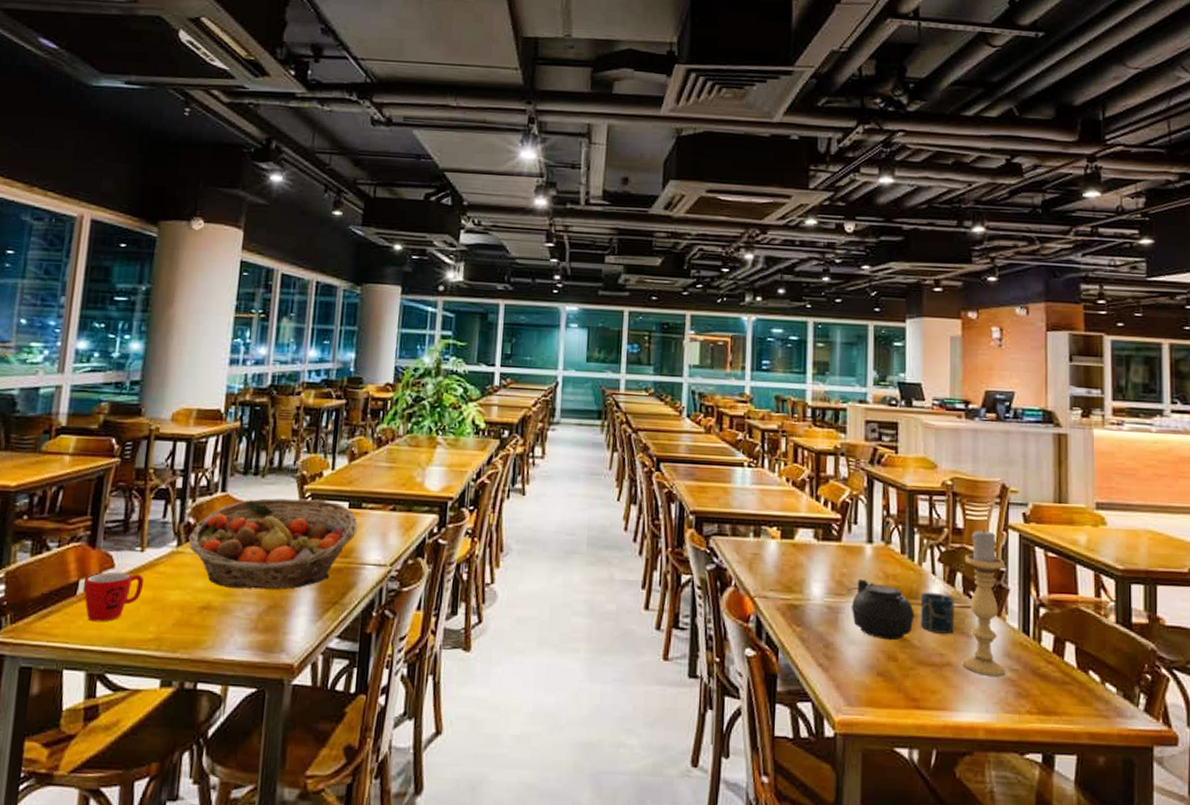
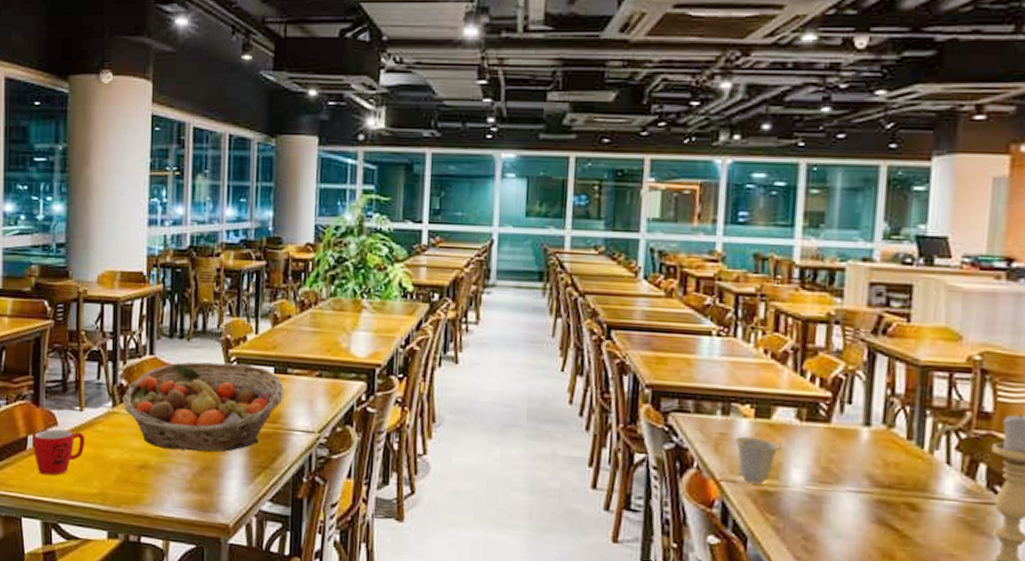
cup: none [764,555,803,598] -> present [733,436,781,484]
teapot: present [847,578,914,641] -> none [835,465,920,537]
cup: present [920,592,955,634] -> none [926,484,975,533]

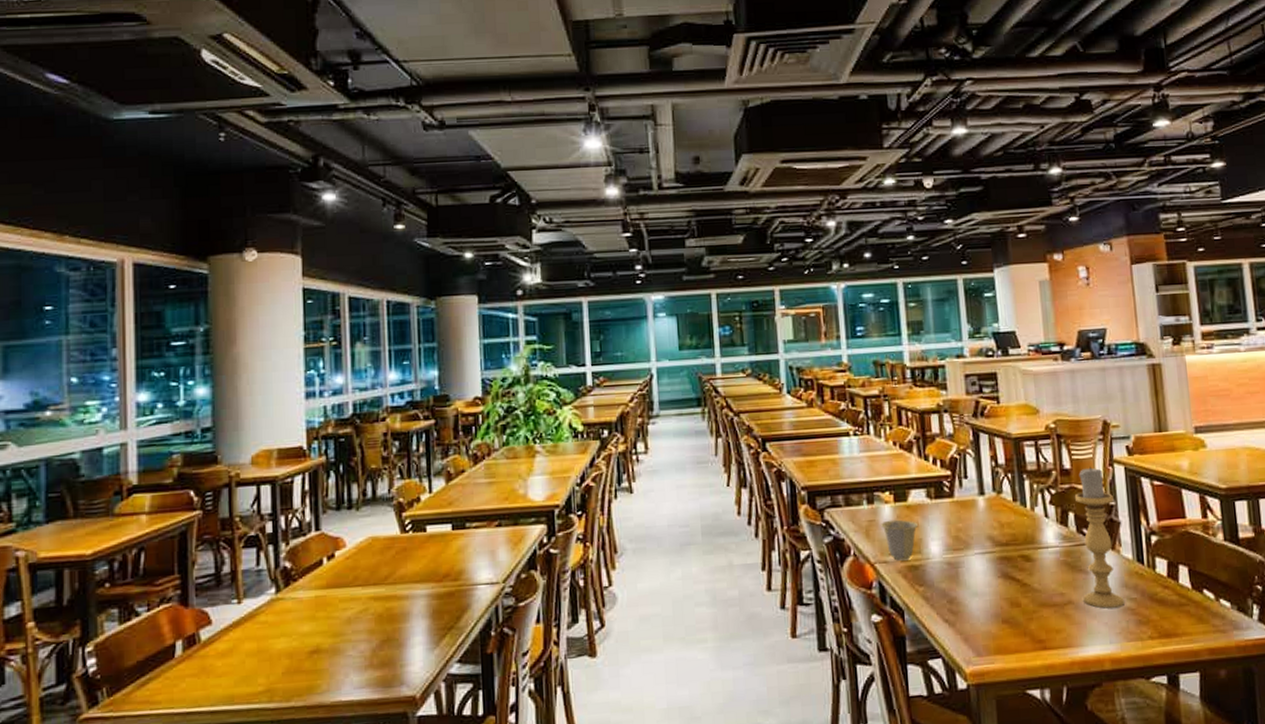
mug: present [32,429,86,476] -> none [182,627,246,683]
fruit basket: present [122,362,285,453] -> none [286,525,465,628]

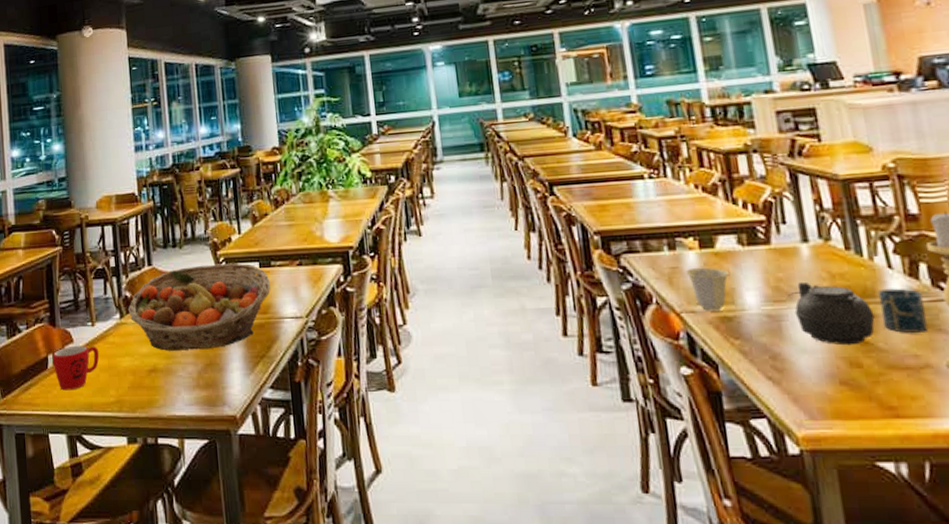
mug: none [182,627,246,683] -> present [52,345,99,391]
fruit basket: none [286,525,465,628] -> present [127,263,271,351]
teapot: none [964,531,1033,588] -> present [787,281,875,346]
cup: none [1036,534,1073,574] -> present [877,288,929,333]

